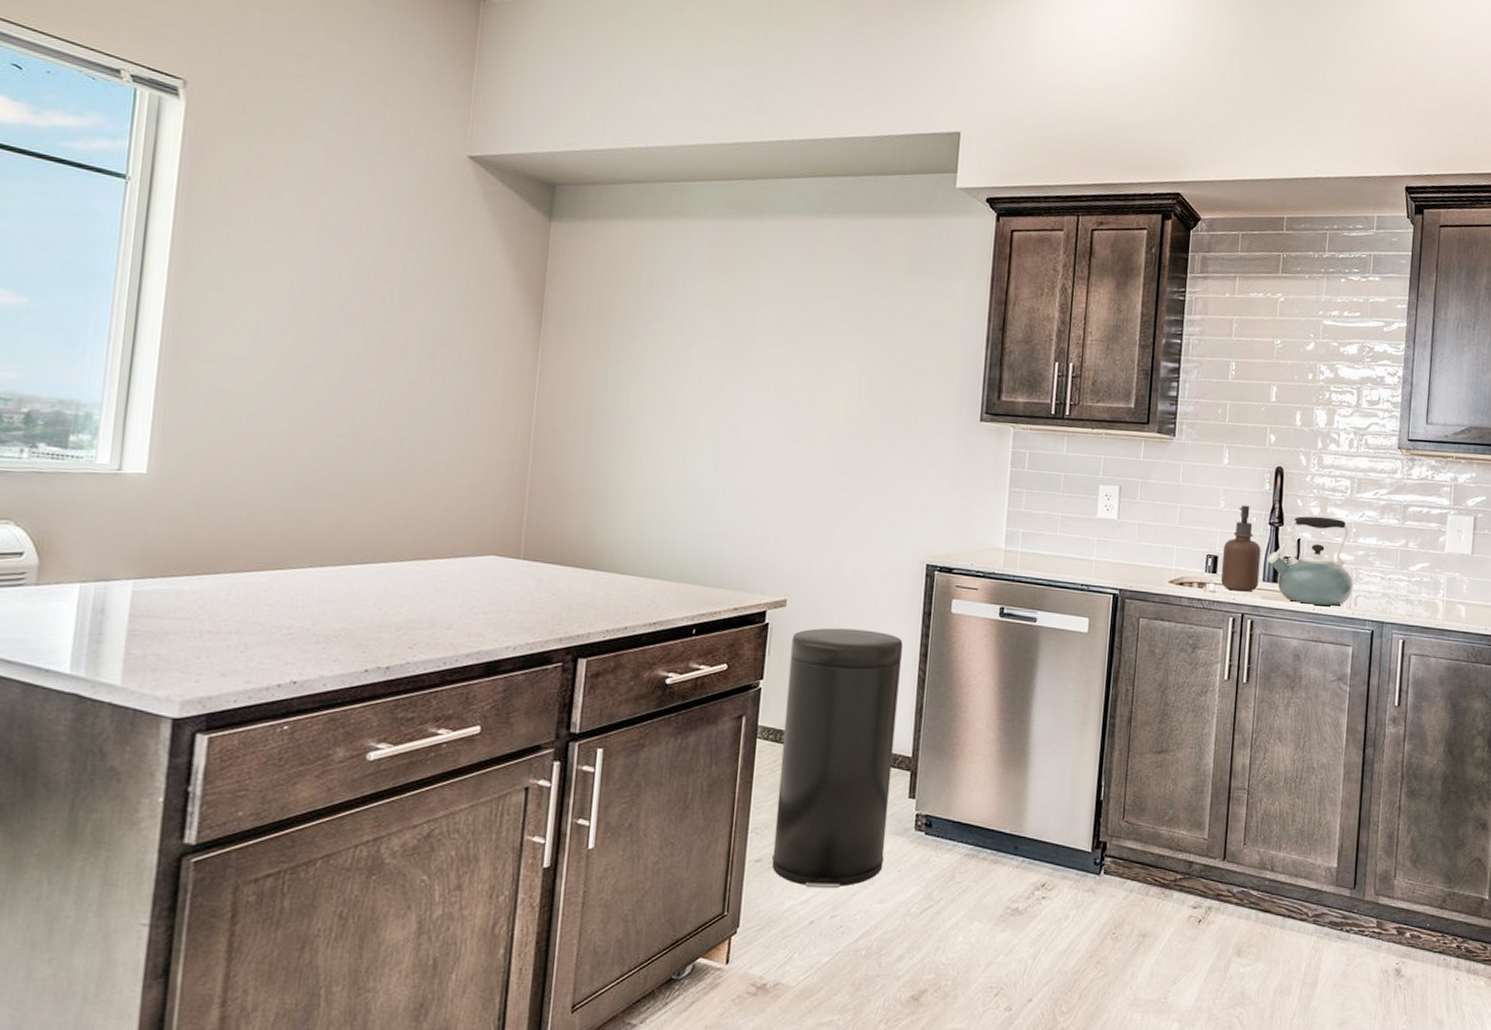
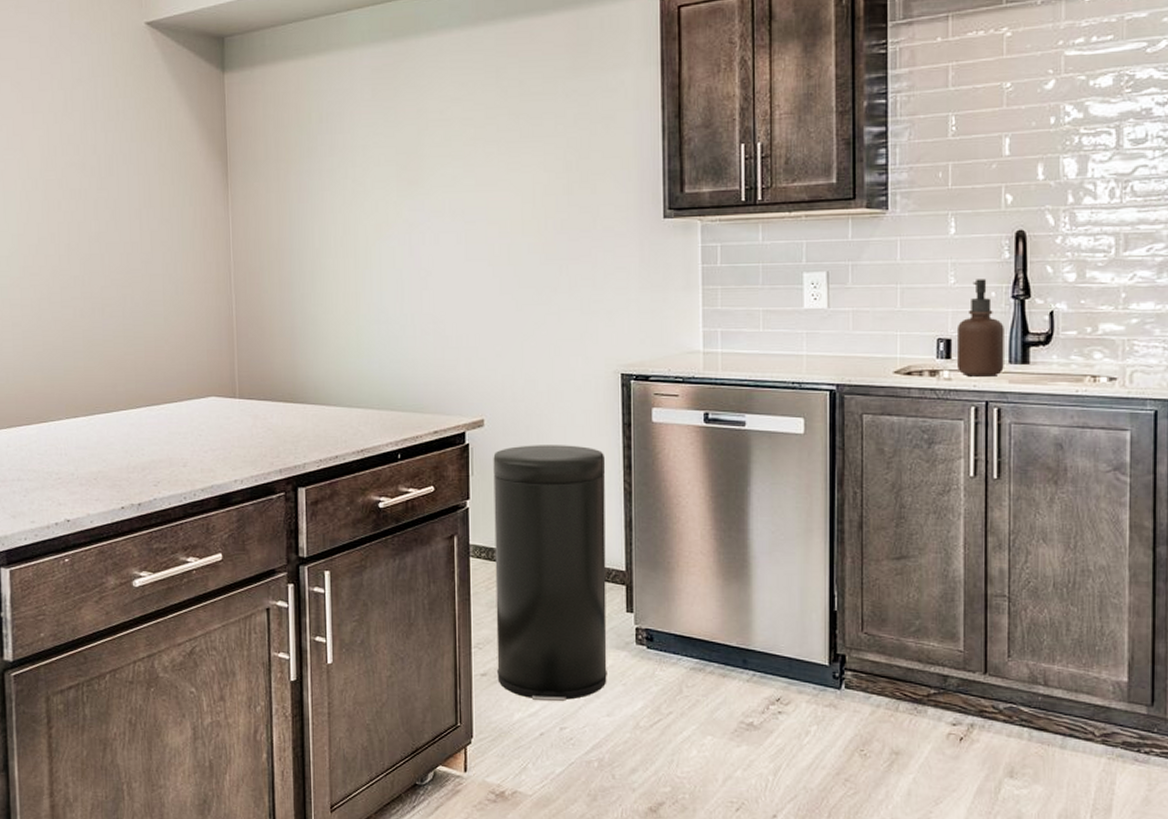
kettle: present [1267,516,1354,607] -> none [1012,283,1127,387]

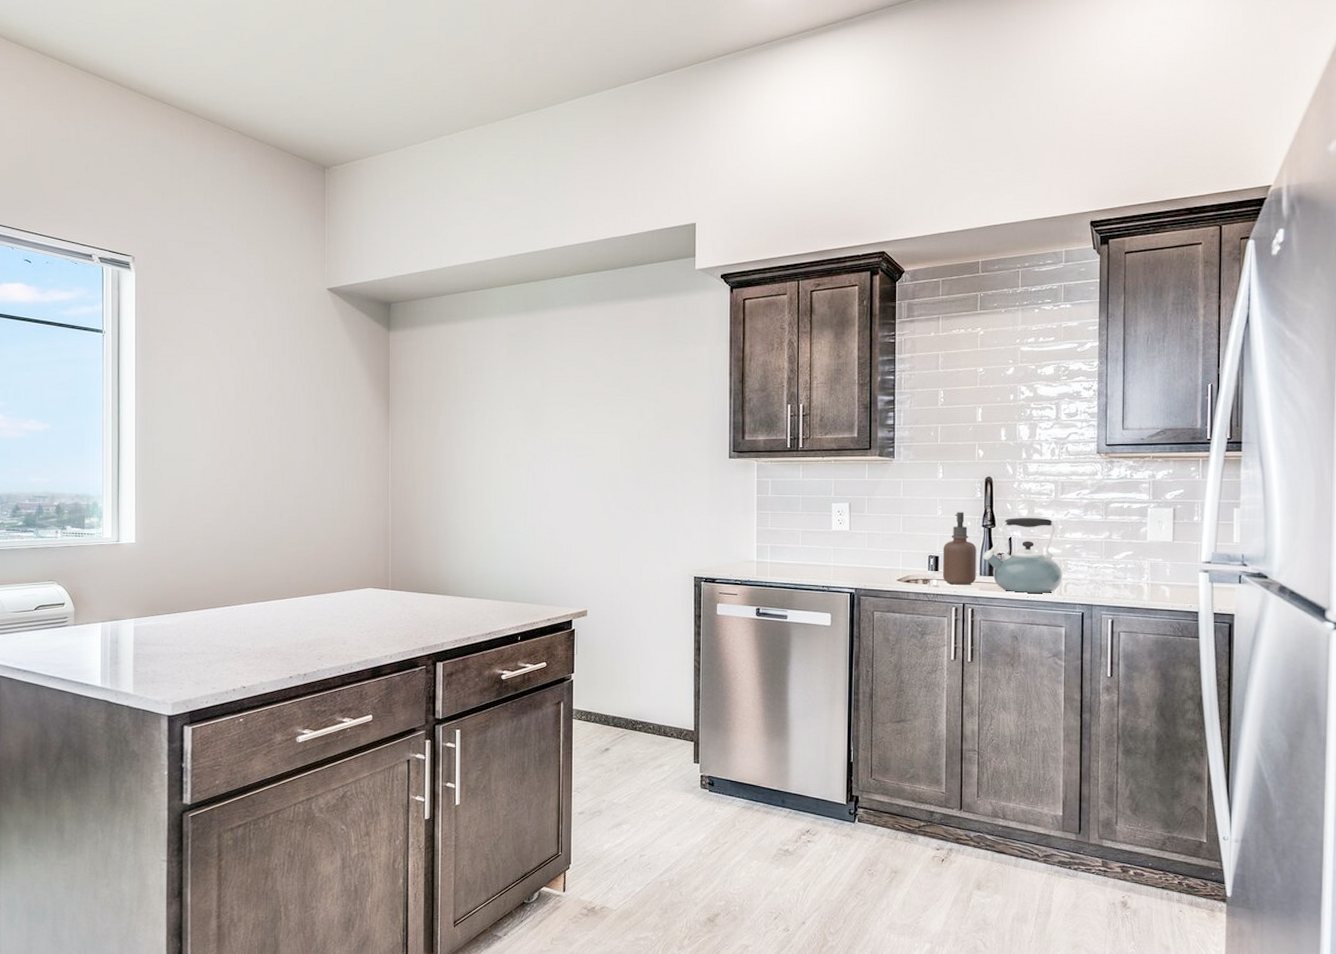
pedal bin: present [493,445,607,702] -> none [592,631,680,835]
kettle: none [1012,283,1127,387] -> present [982,517,1063,594]

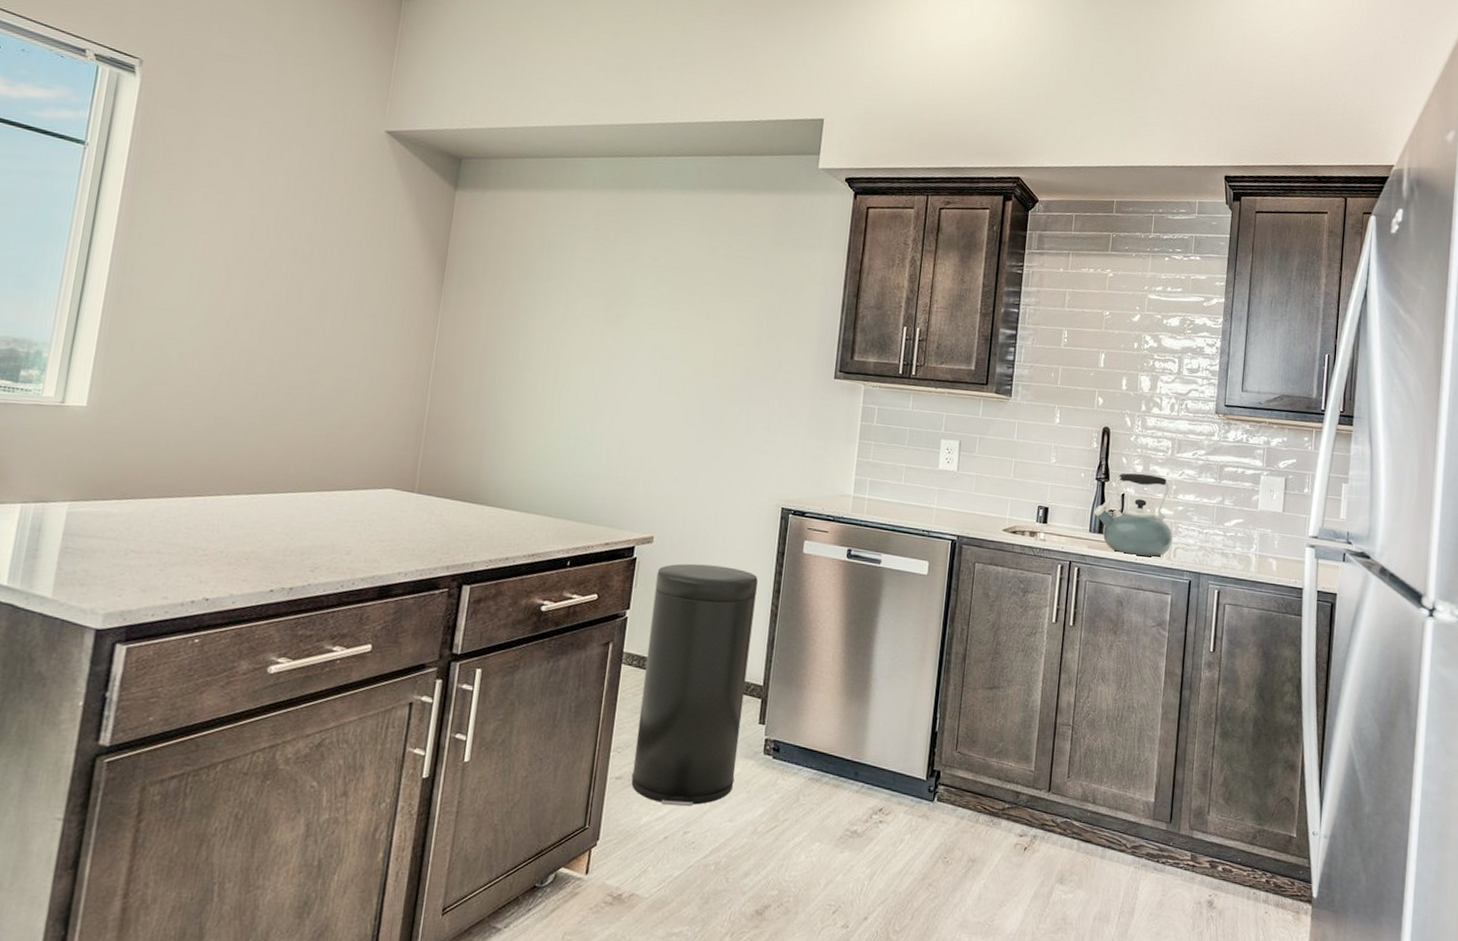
pedal bin: none [592,631,680,835] -> present [631,563,758,807]
soap dispenser: present [942,512,977,585] -> none [1050,461,1088,542]

